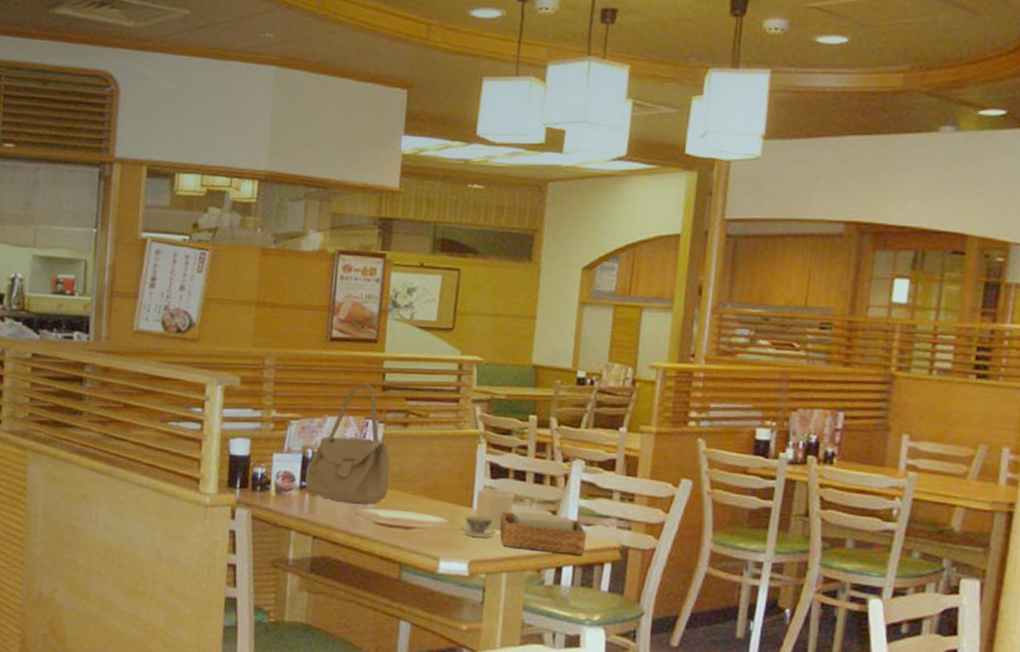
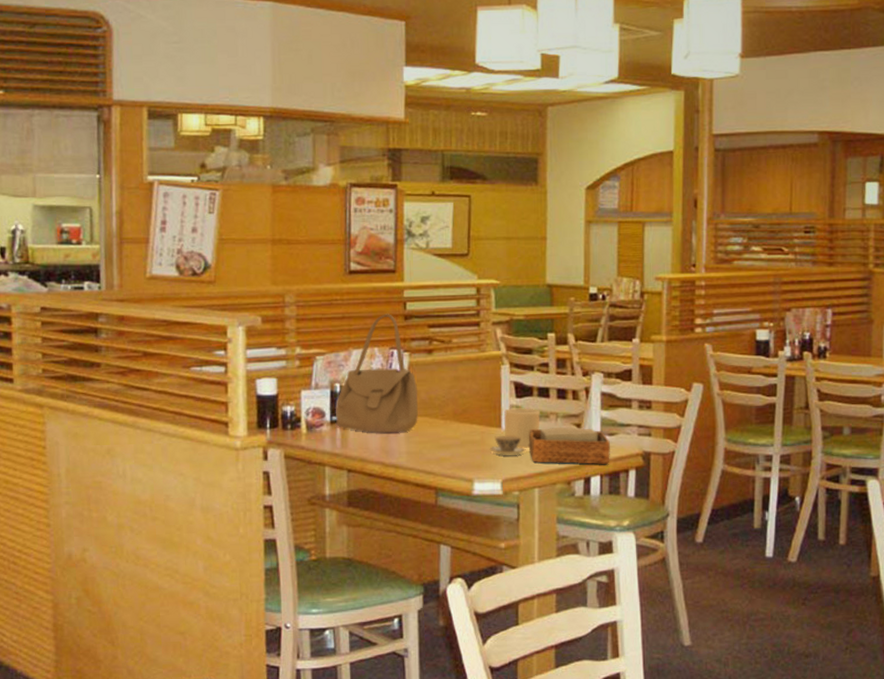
plate: present [354,508,450,531] -> none [386,436,481,455]

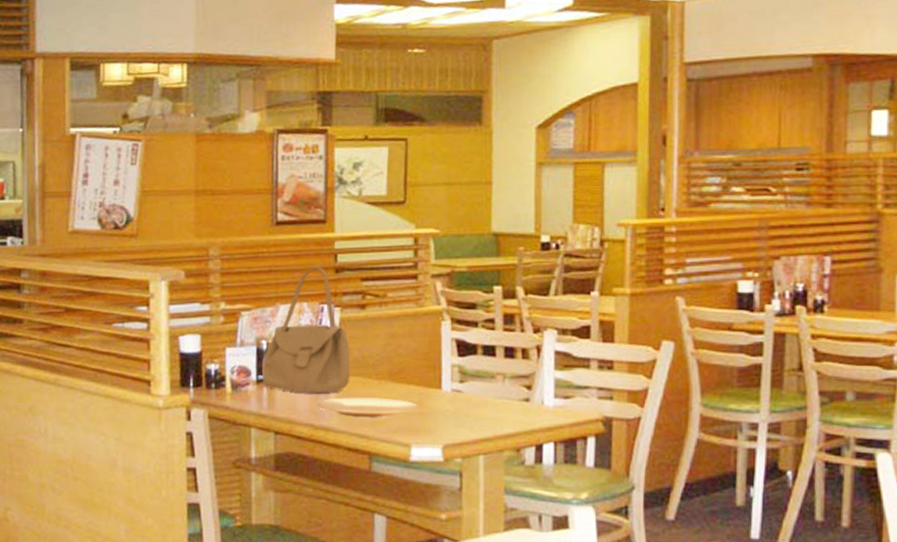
plate: none [386,436,481,455] -> present [316,397,419,418]
teacup: present [490,435,526,457] -> none [430,397,469,420]
mug: present [503,408,540,448] -> none [444,367,485,411]
napkin holder: present [528,427,610,464] -> none [472,389,565,430]

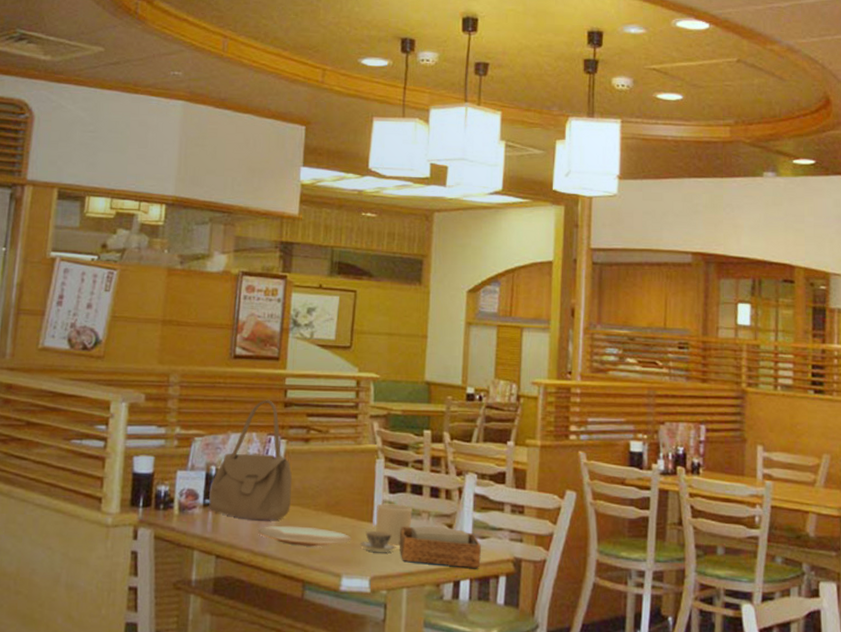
teacup: none [430,397,469,420] -> present [360,530,396,553]
mug: none [444,367,485,411] -> present [375,503,412,546]
napkin holder: none [472,389,565,430] -> present [399,526,481,568]

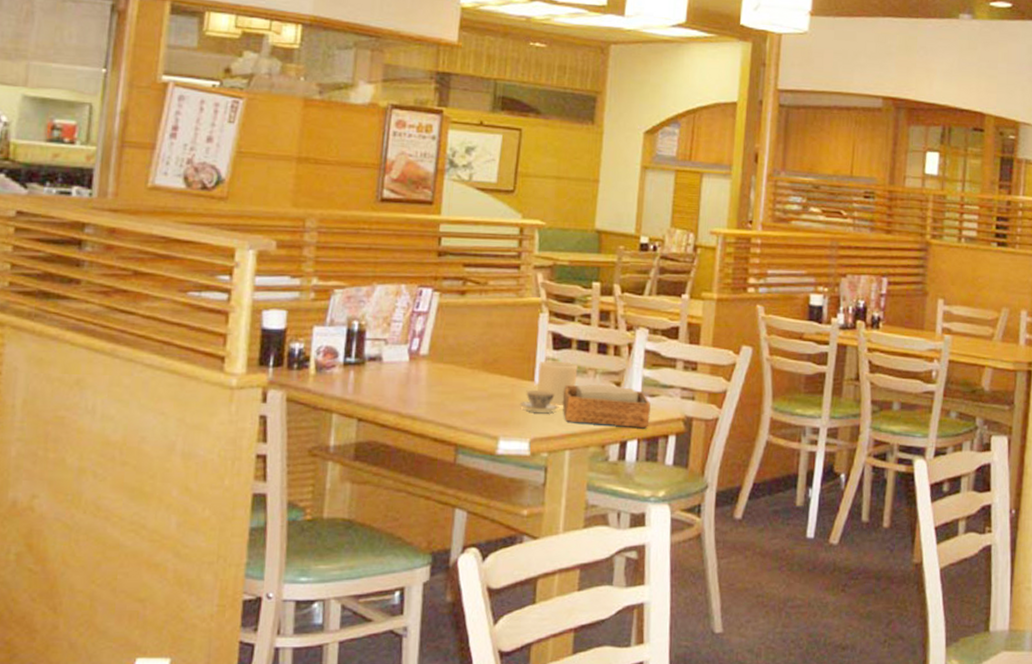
handbag: present [209,400,293,521] -> none [350,248,446,381]
plate: present [257,525,352,547] -> none [405,385,511,408]

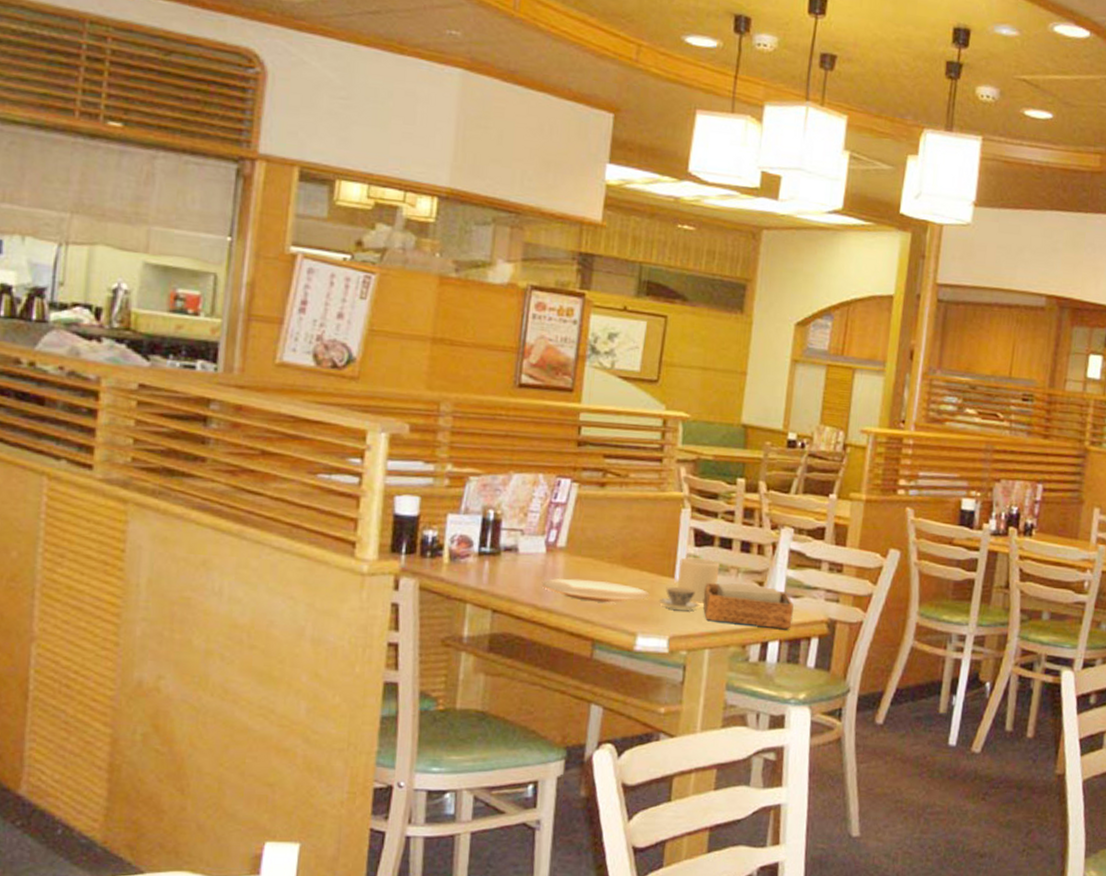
plate: none [405,385,511,408] -> present [541,578,650,603]

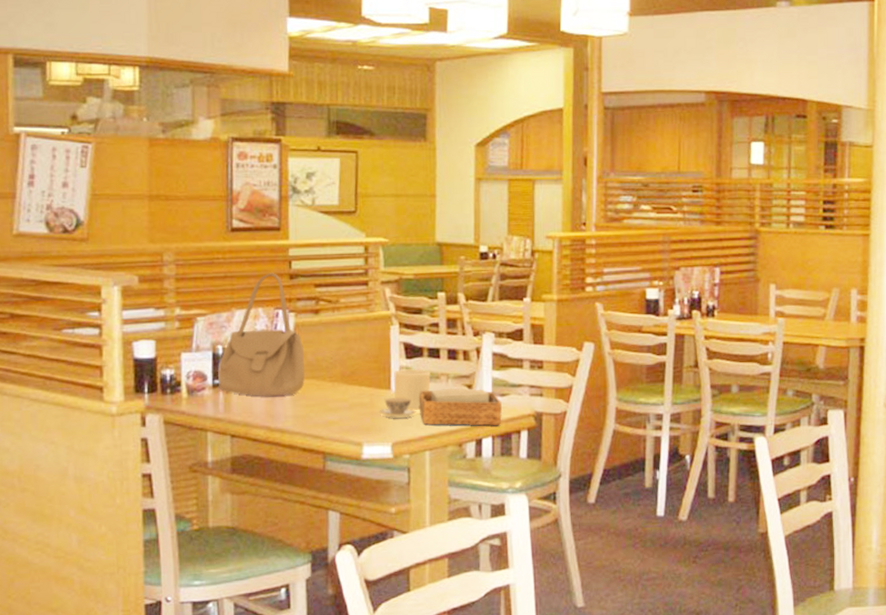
handbag: none [485,437,585,573] -> present [218,273,305,397]
plate: present [541,578,650,603] -> none [272,399,370,419]

